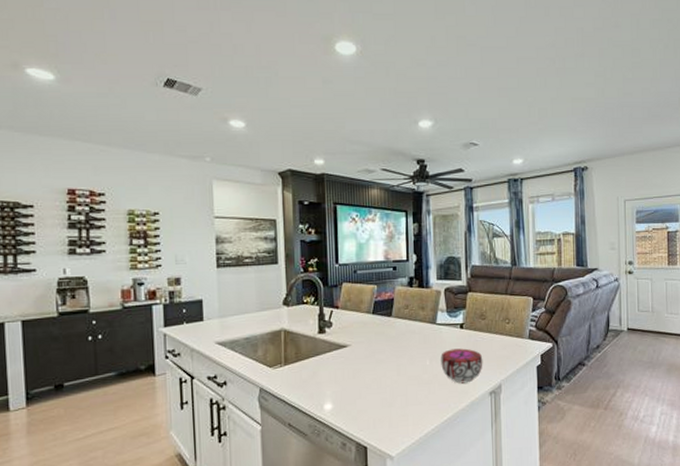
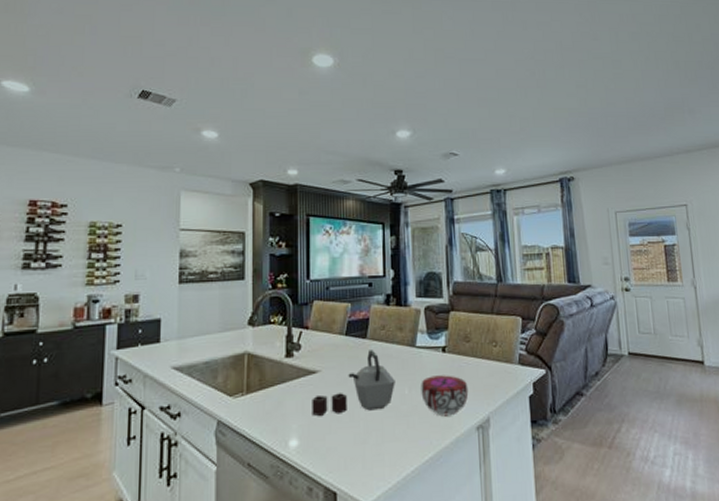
kettle: none [343,327,418,384] -> present [312,350,395,416]

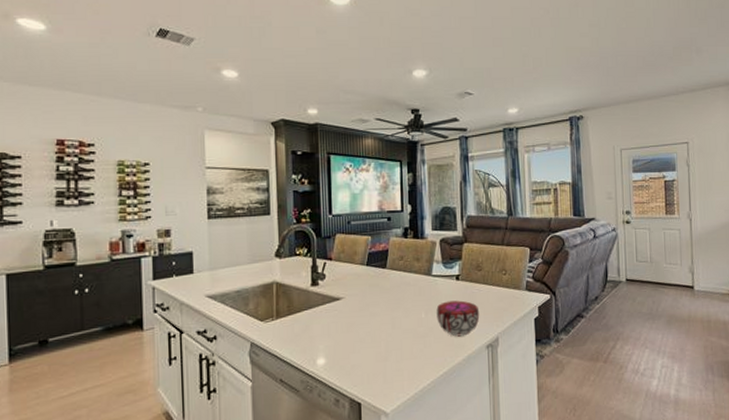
kettle: present [312,350,395,416] -> none [336,278,413,338]

